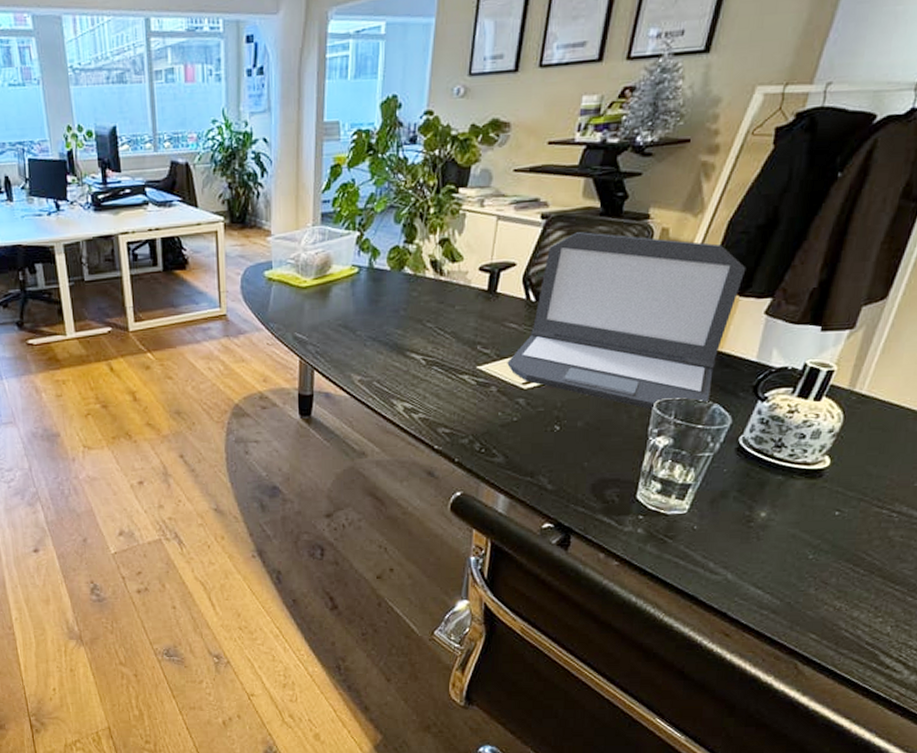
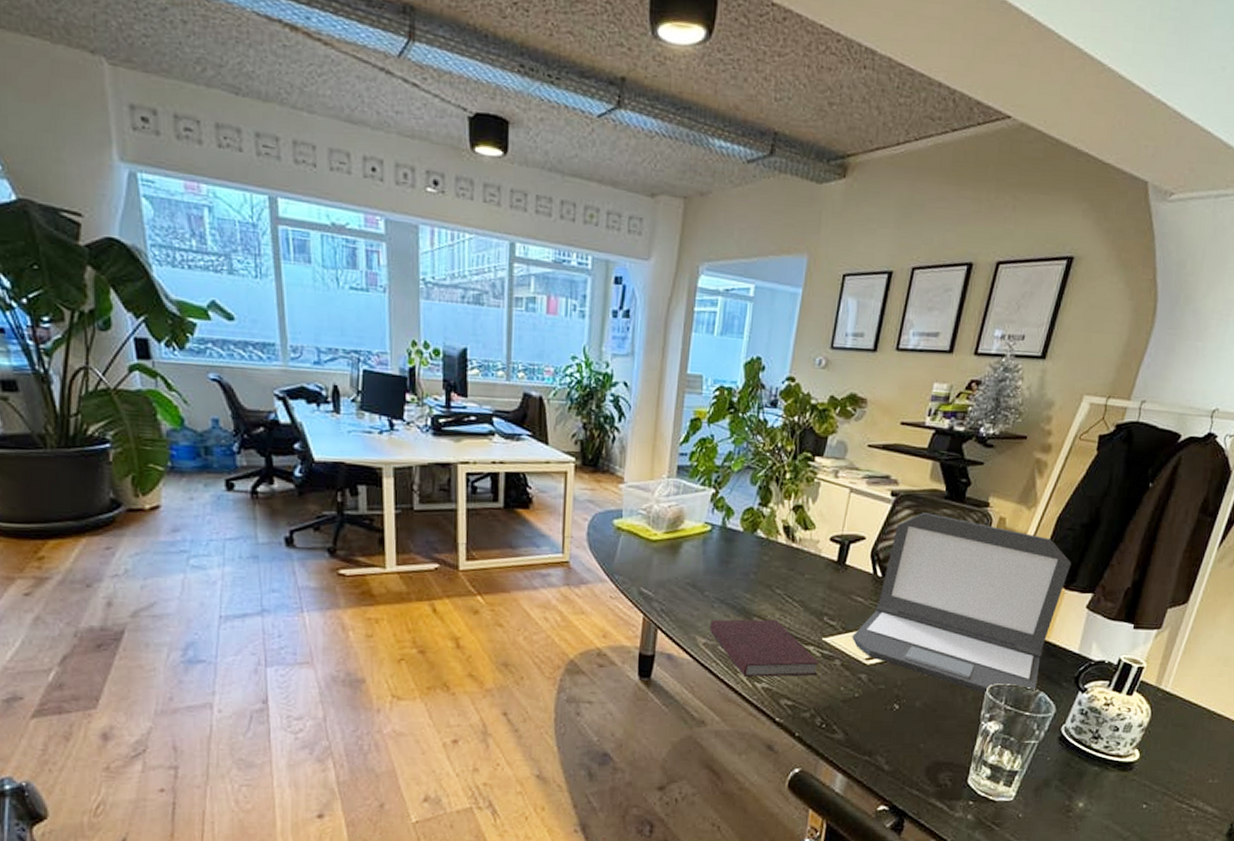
notebook: none [364,352,475,409] -> present [710,619,819,677]

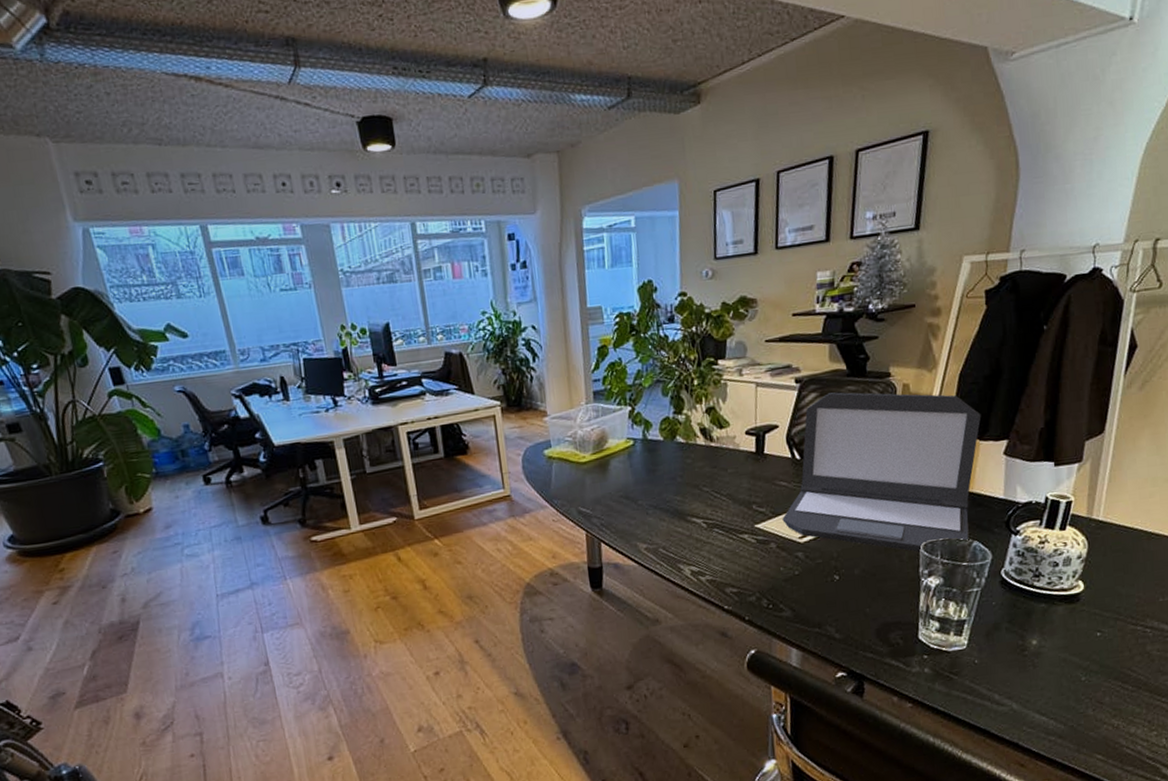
notebook: present [710,619,819,677] -> none [648,515,756,573]

